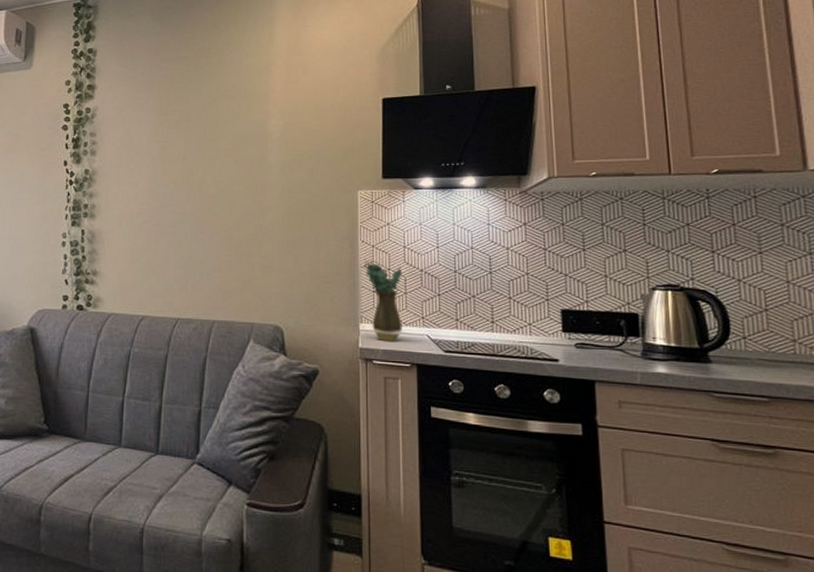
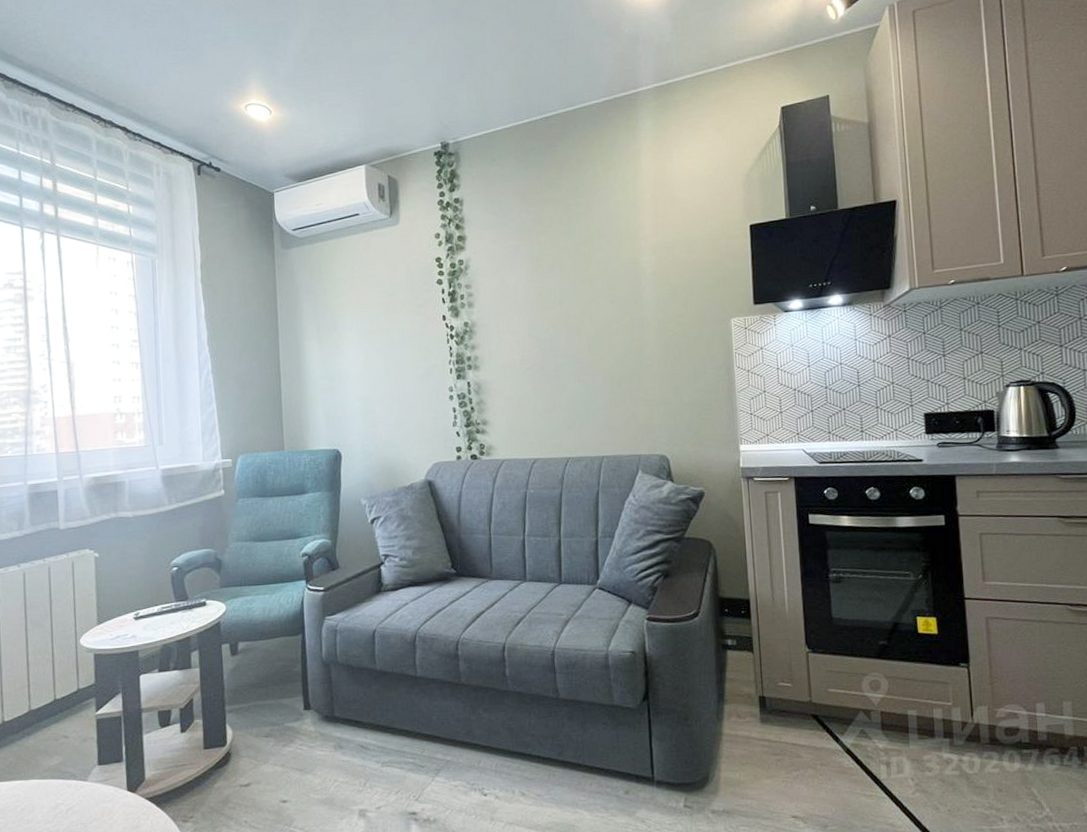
vase: present [364,259,403,342] -> none [740,384,780,460]

